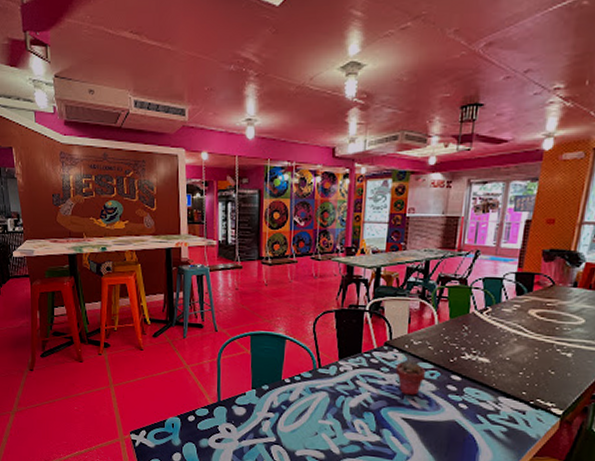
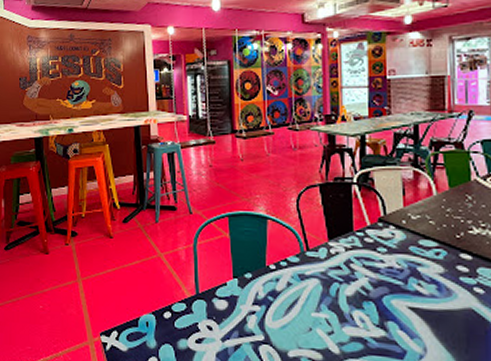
potted succulent: present [395,360,425,396] -> none [394,237,429,280]

